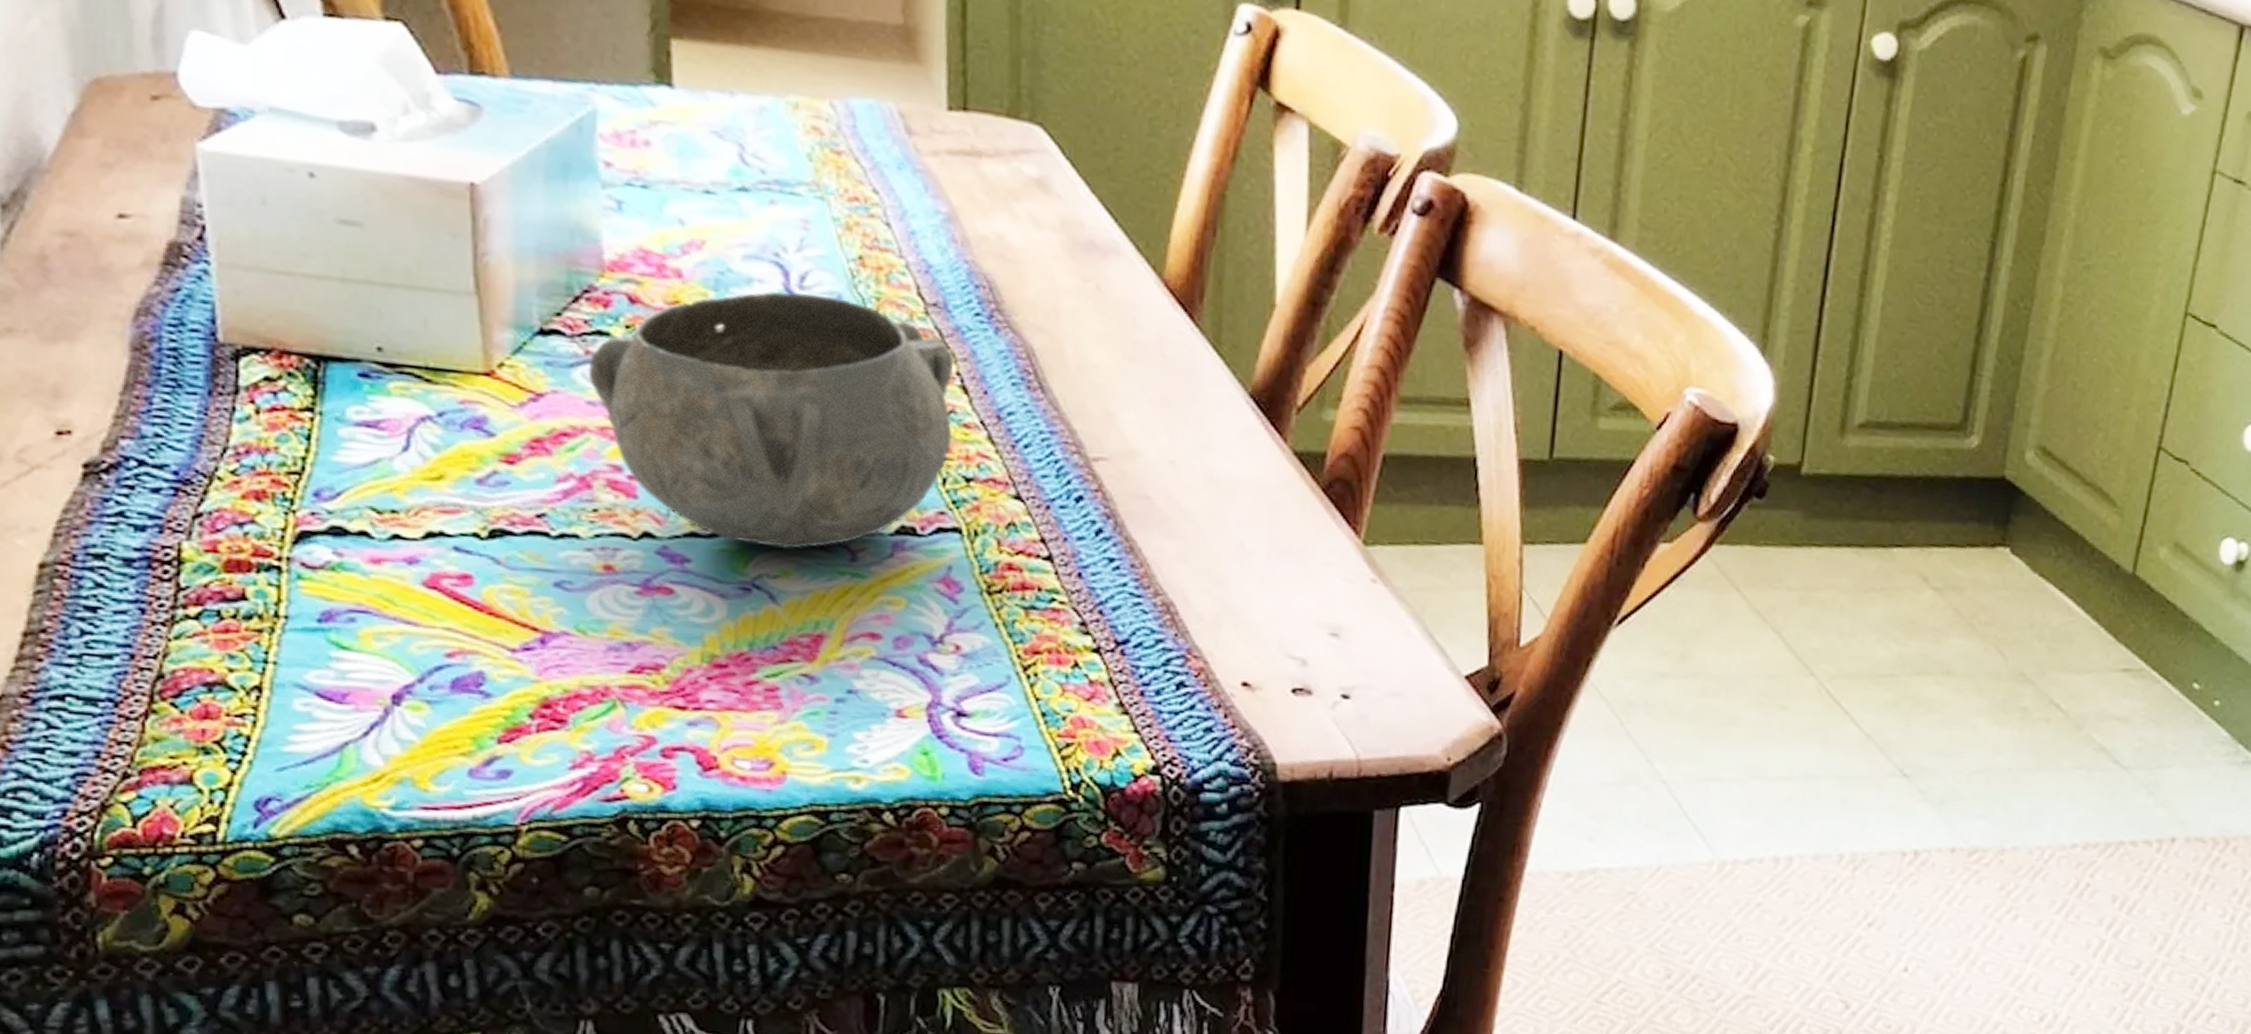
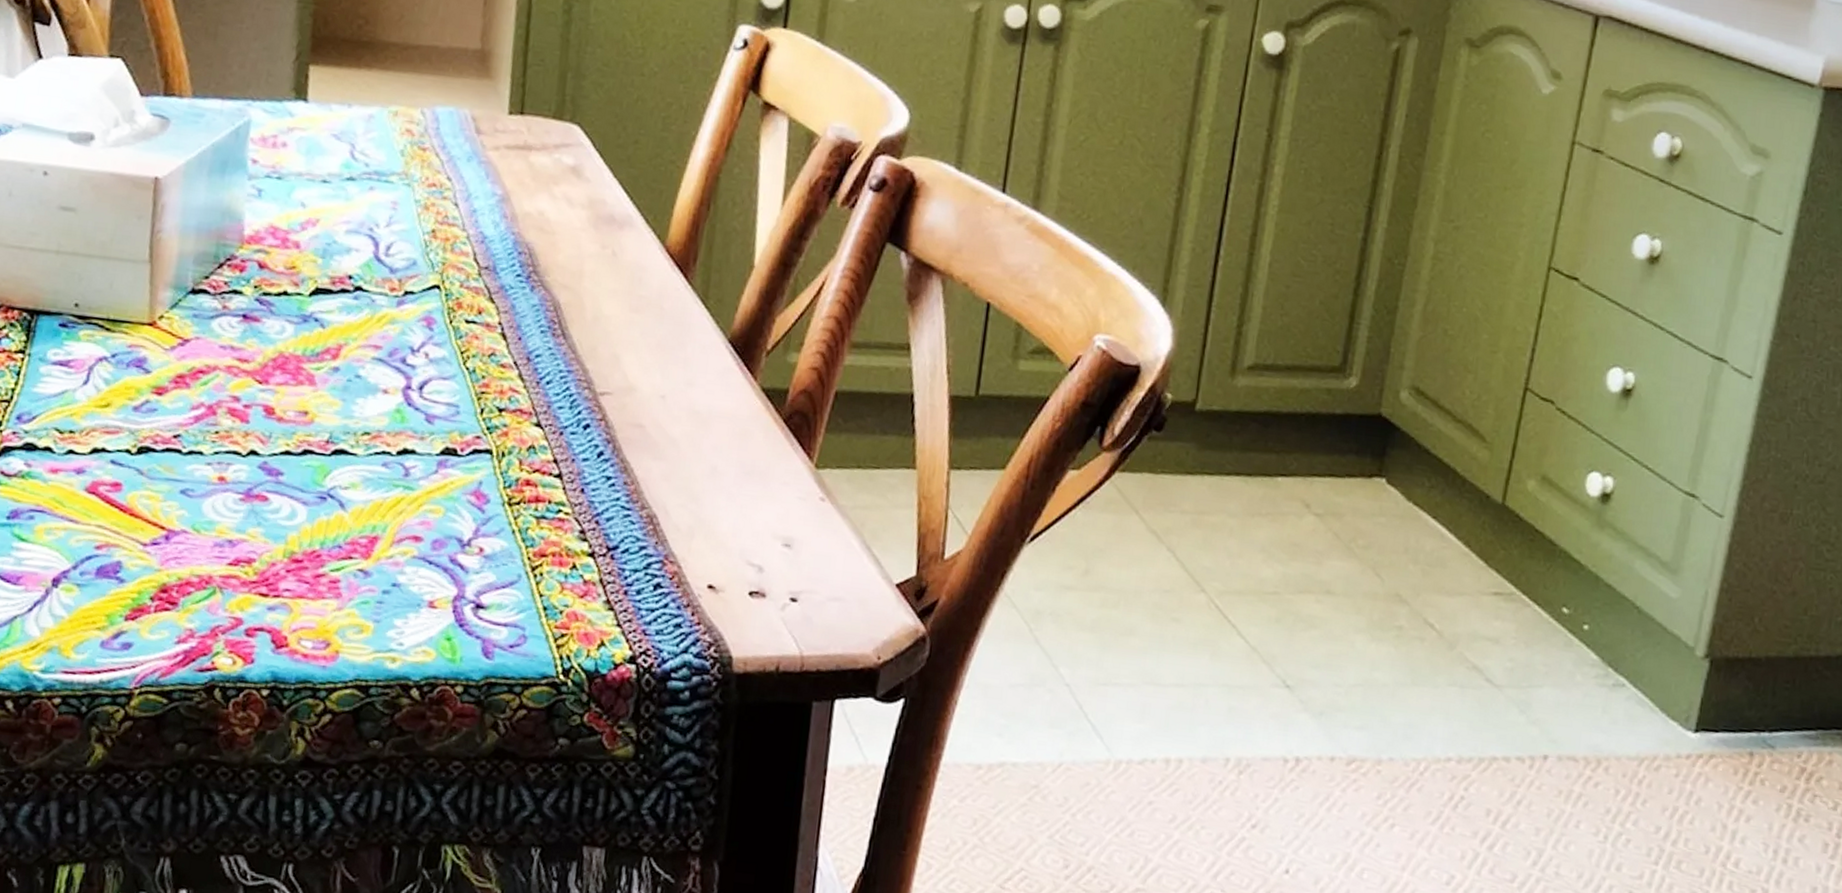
decorative bowl: present [588,290,954,549] -> none [223,258,497,466]

